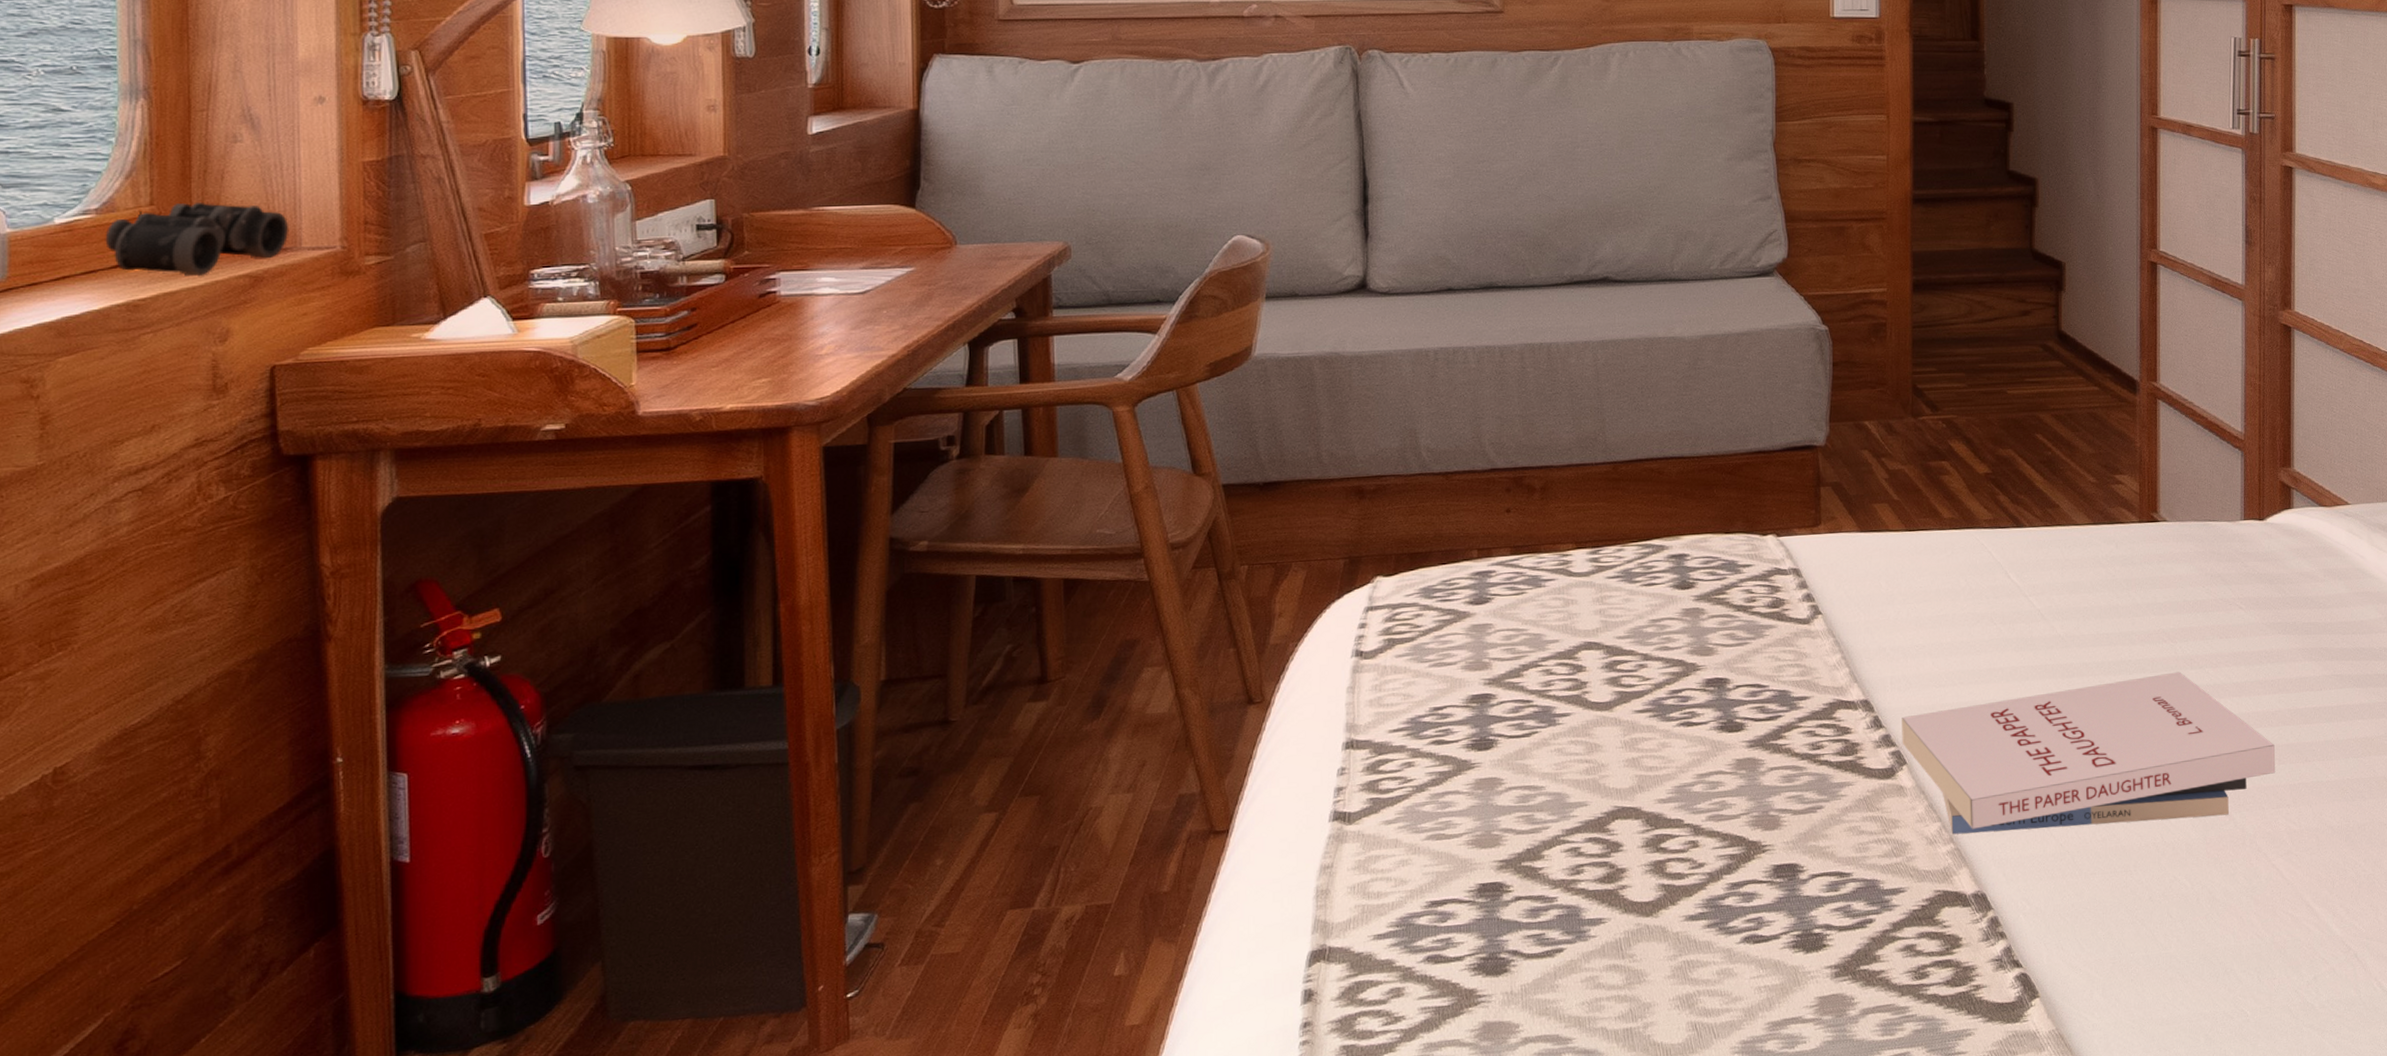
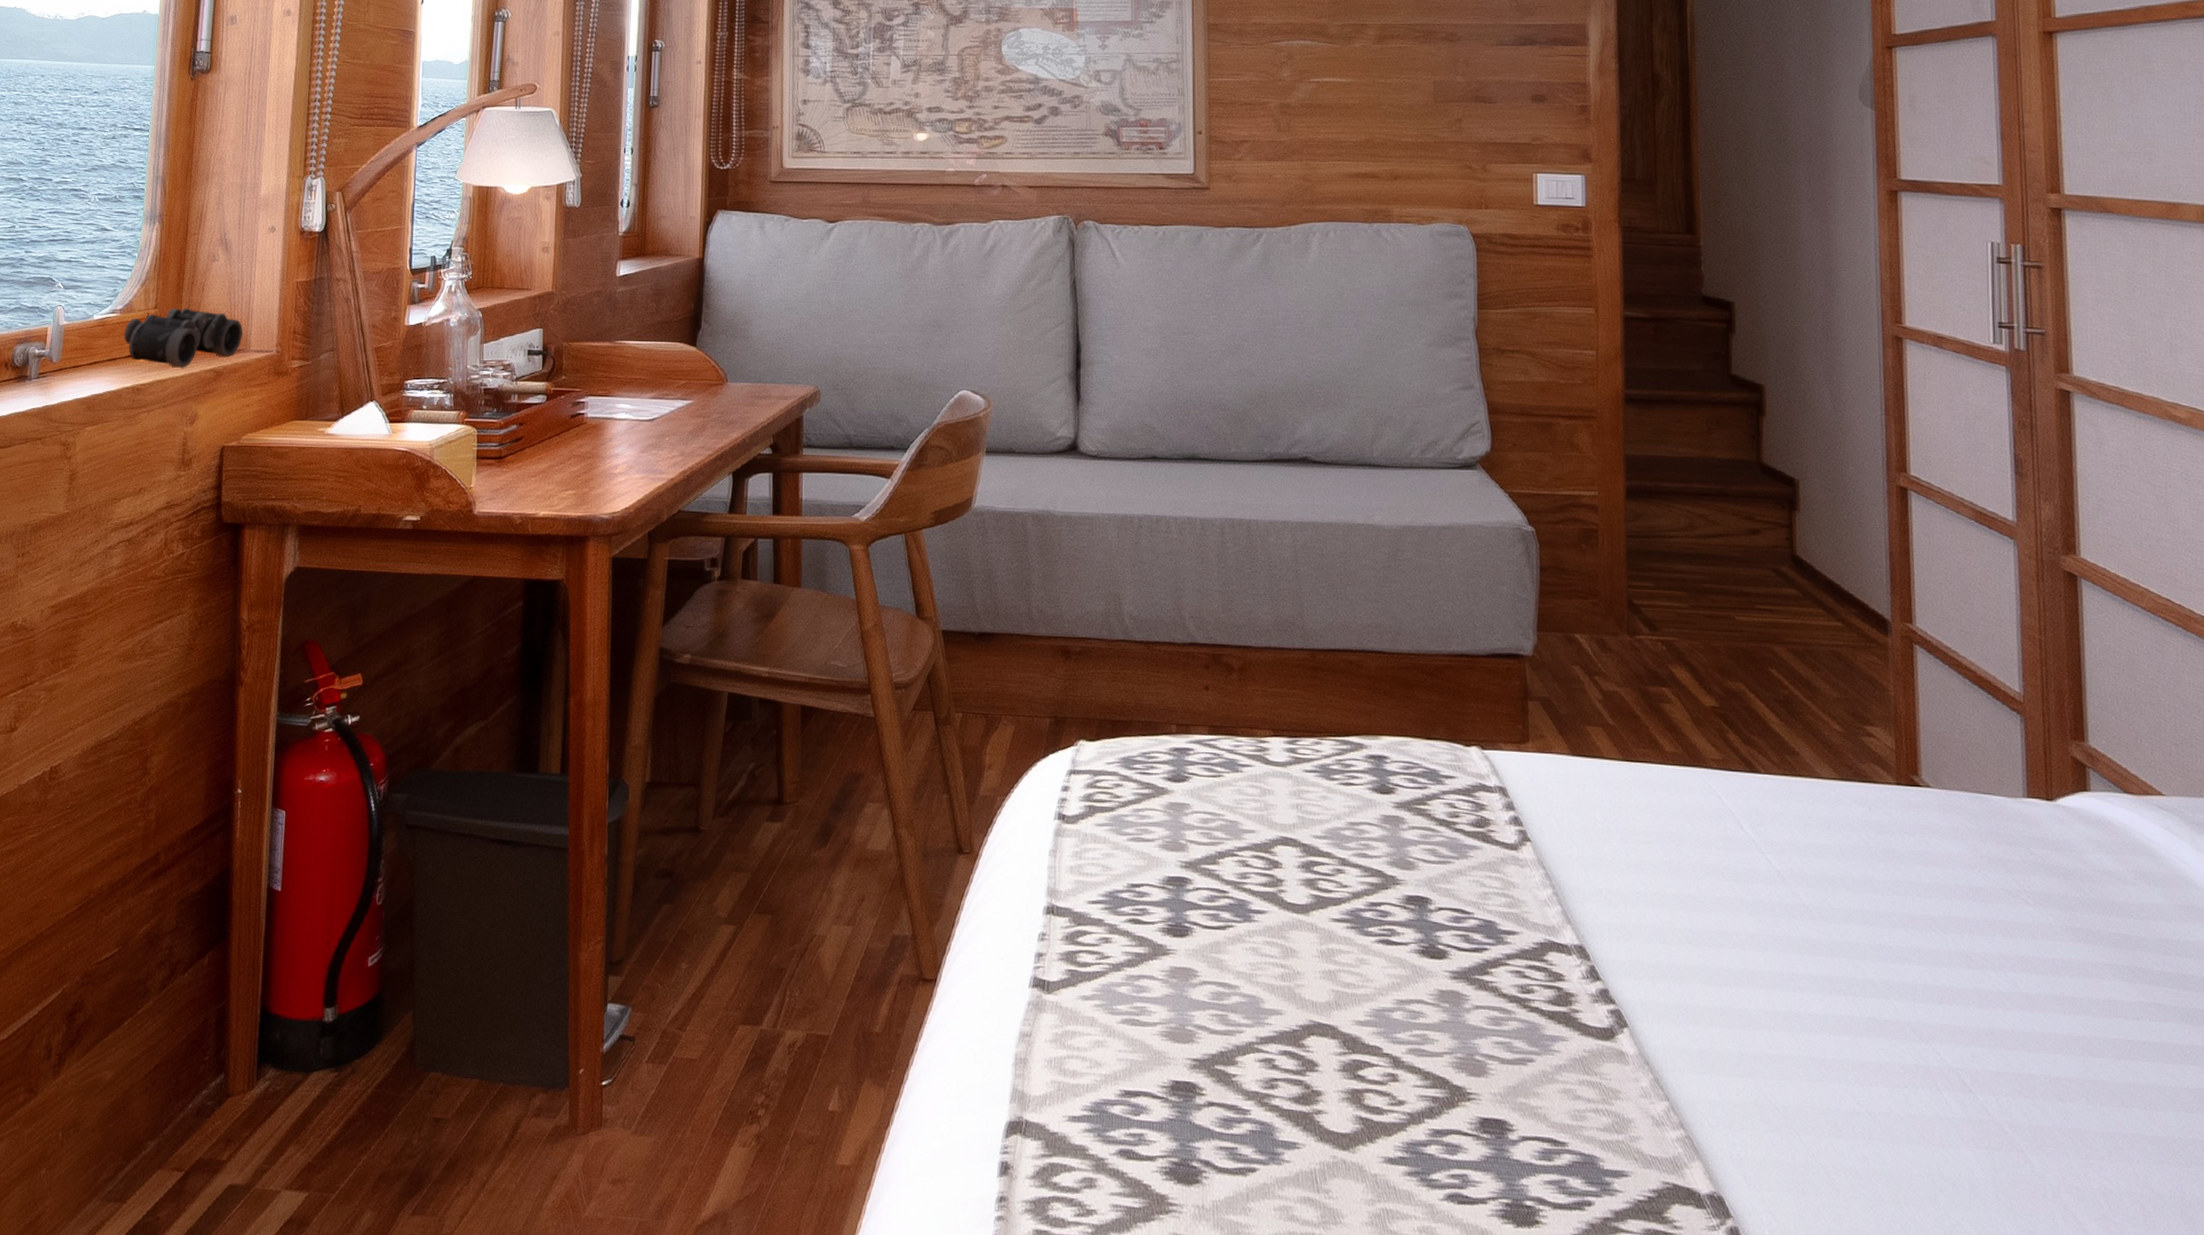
books: present [1902,671,2276,835] -> none [1621,968,2083,1156]

